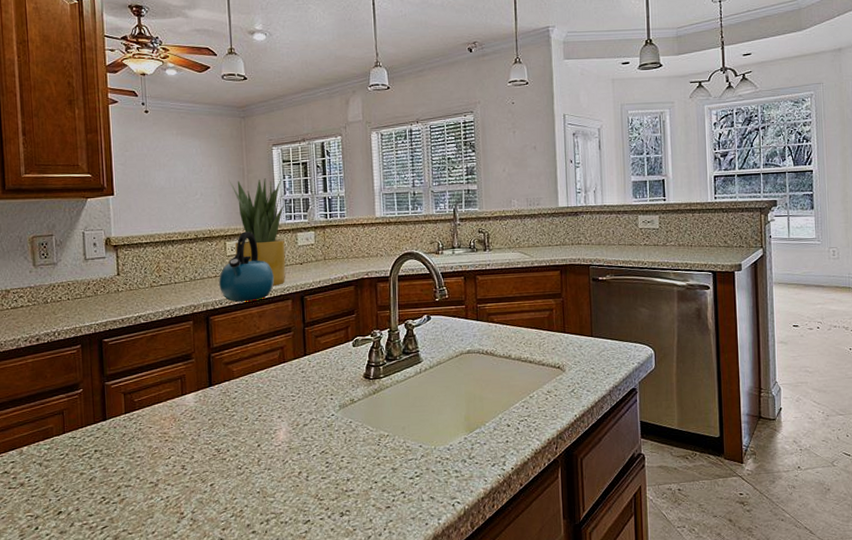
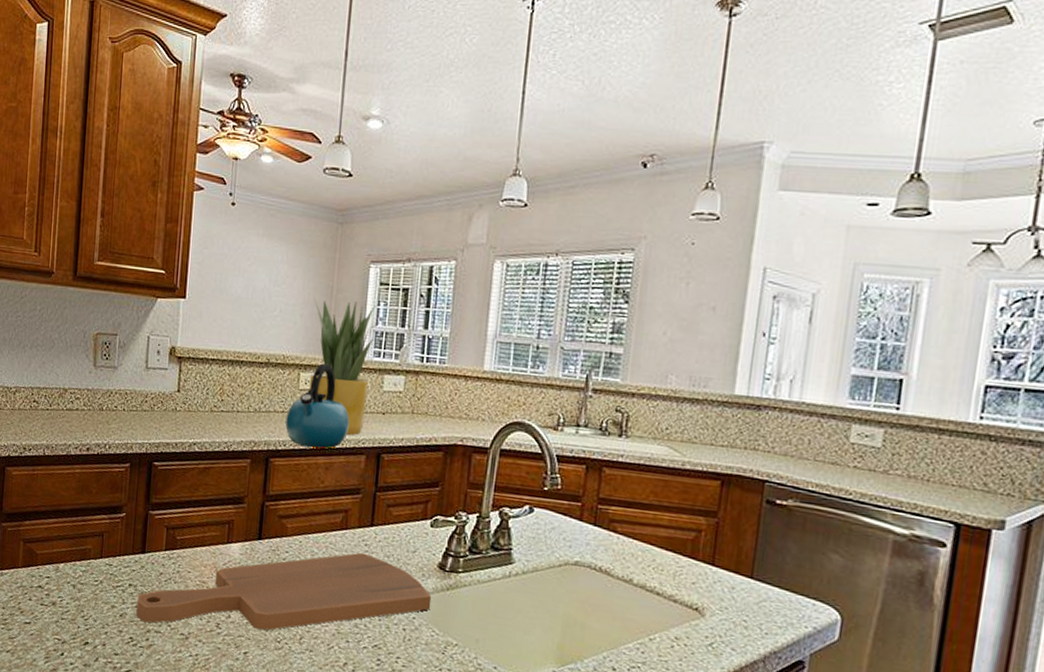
cutting board: none [104,379,363,481] -> present [136,552,432,630]

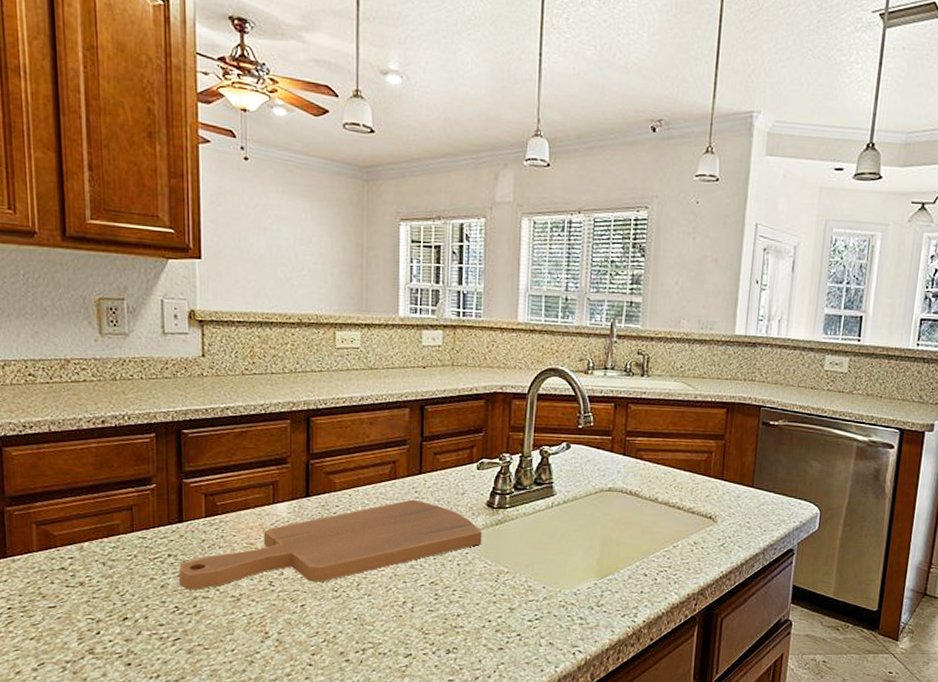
kettle: present [285,363,350,449] -> none [325,321,390,404]
planter: present [308,298,375,436] -> none [344,256,410,391]

